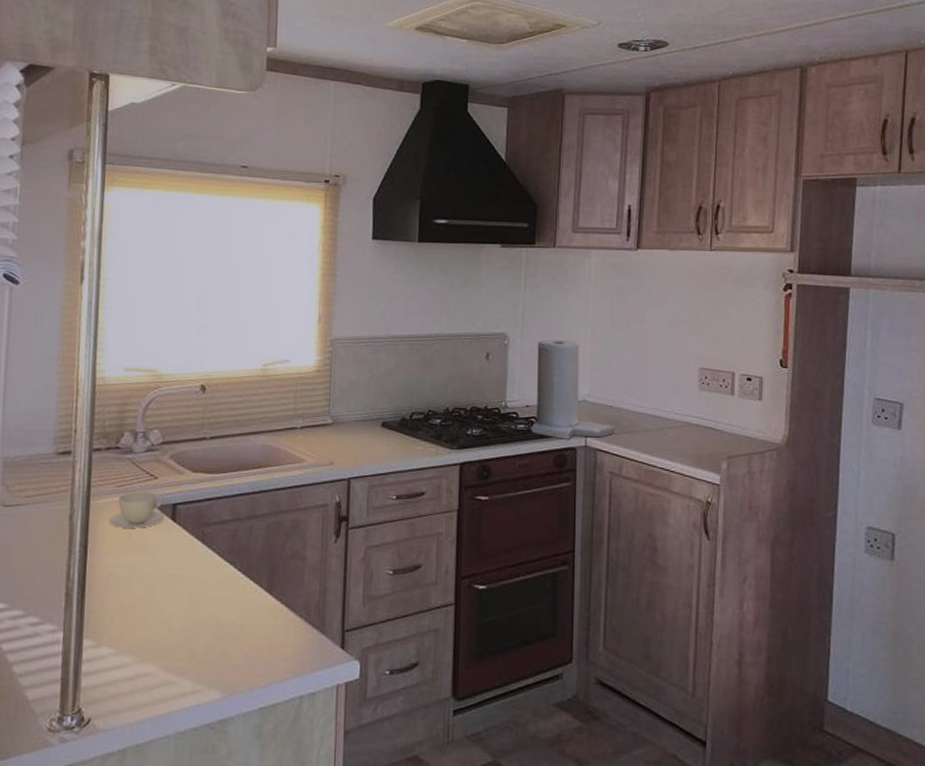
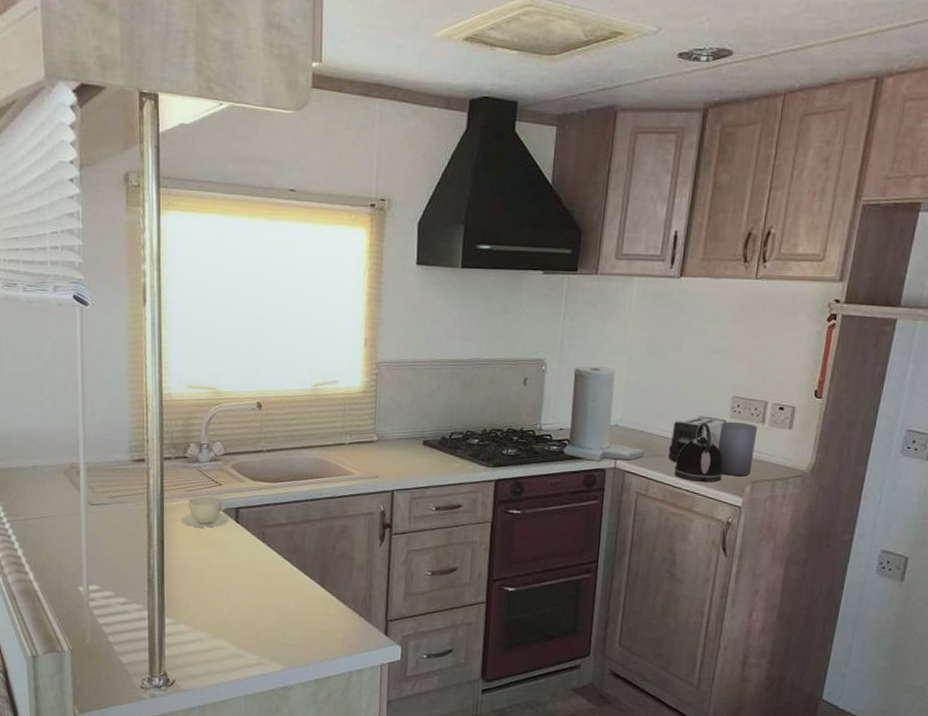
toaster: none [639,388,696,438] -> present [668,415,727,462]
kettle: none [647,395,697,459] -> present [674,422,723,482]
canister: none [689,393,728,452] -> present [717,421,758,477]

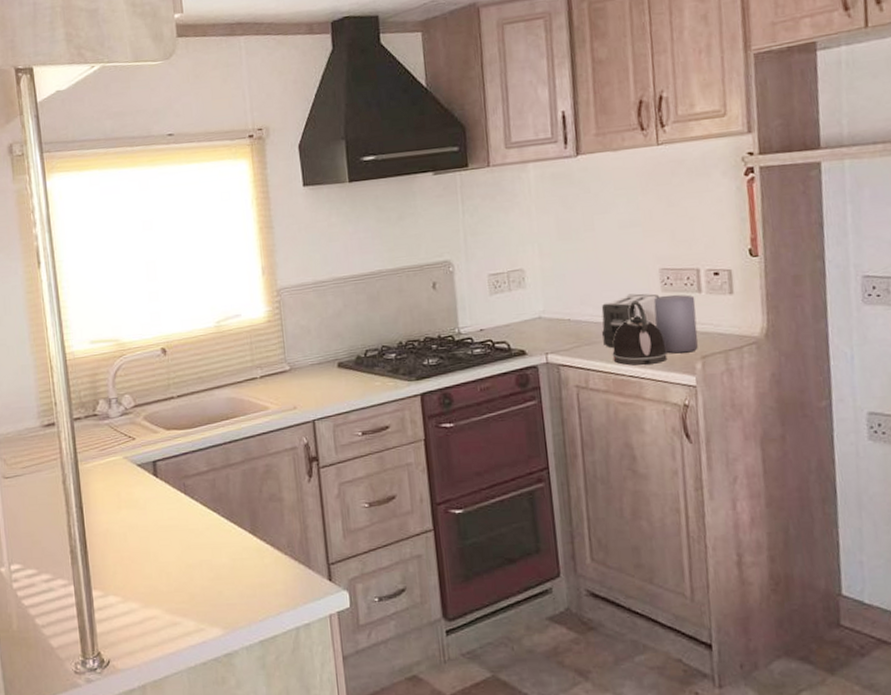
teacup: present [182,496,230,528] -> none [98,452,148,488]
paper towel: present [563,366,644,461] -> none [483,258,576,359]

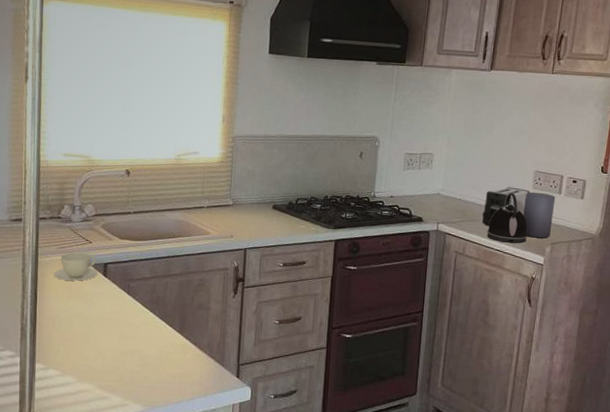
teacup: none [98,452,148,488] -> present [54,252,98,281]

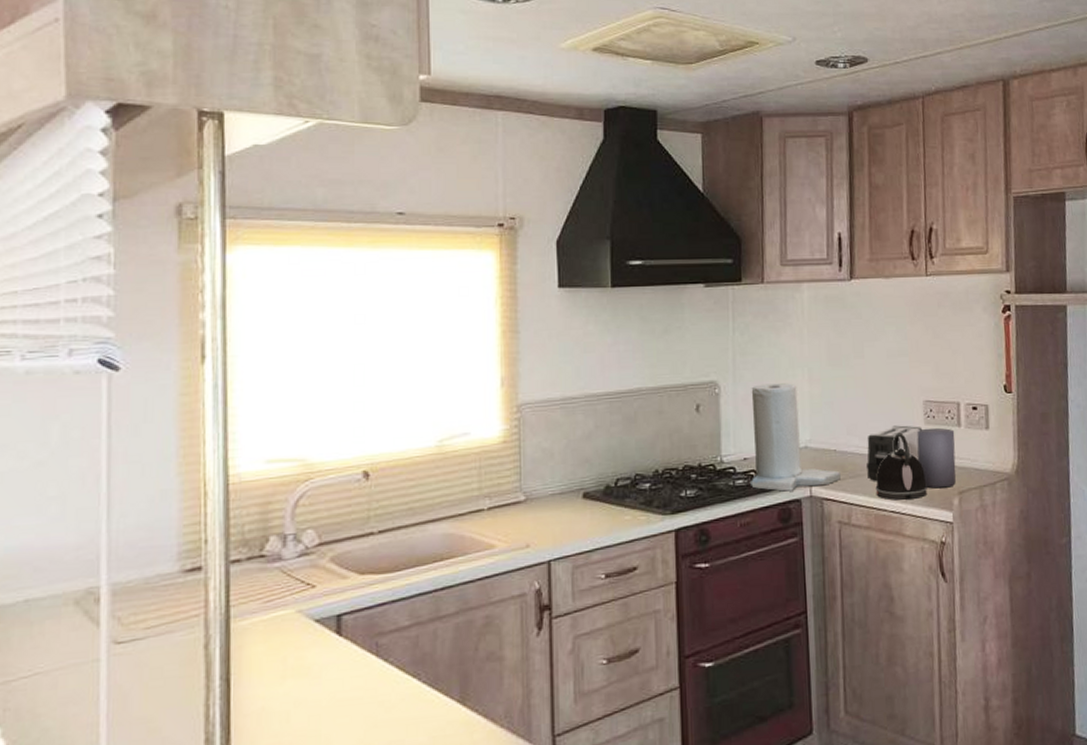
teacup: present [54,252,98,281] -> none [257,604,328,651]
paper towel: none [394,143,462,225] -> present [751,383,841,492]

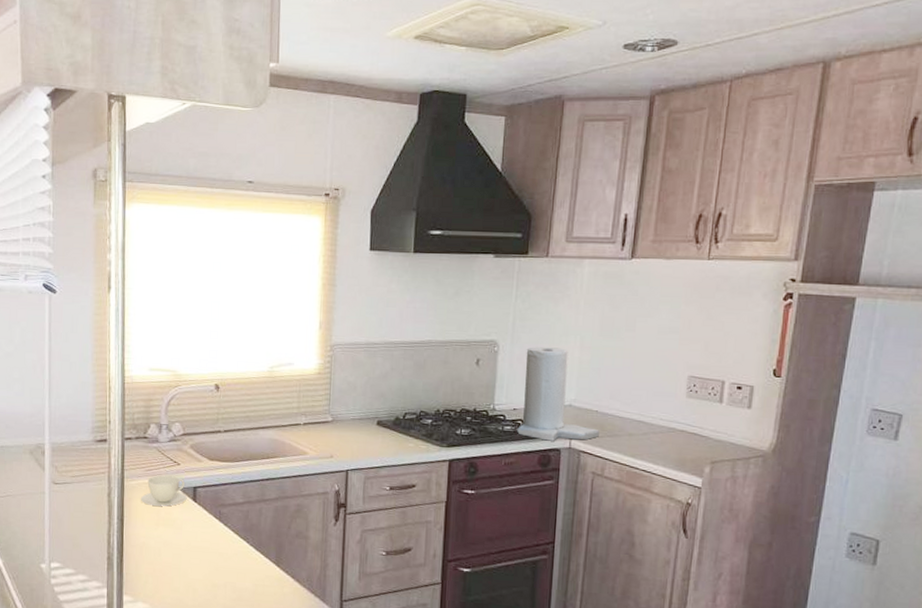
teacup: none [257,604,328,651] -> present [141,475,187,506]
toaster: present [866,425,922,481] -> none [624,395,683,442]
kettle: present [875,432,928,500] -> none [630,402,681,463]
canister: present [916,427,956,489] -> none [674,401,716,457]

